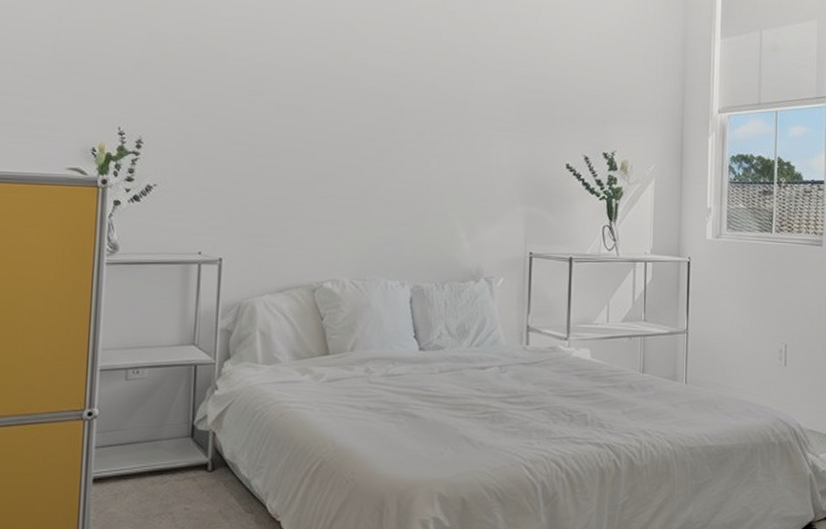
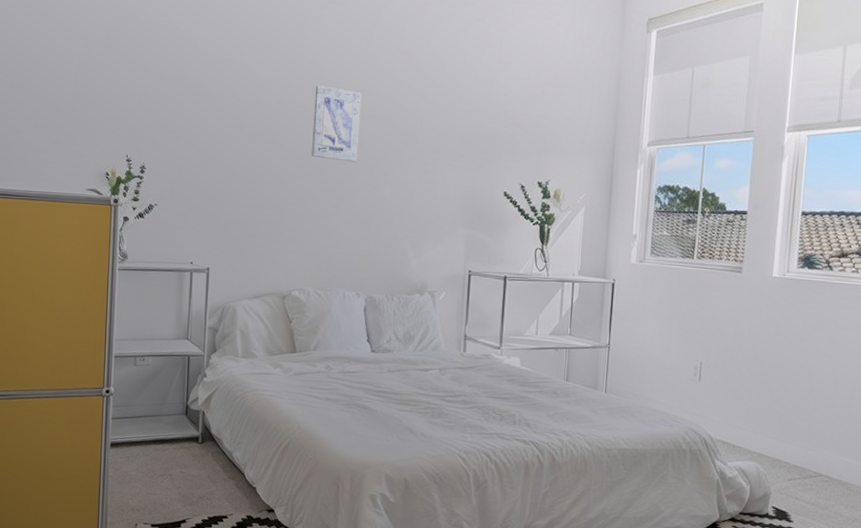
wall art: none [346,48,404,133] -> present [312,85,362,162]

